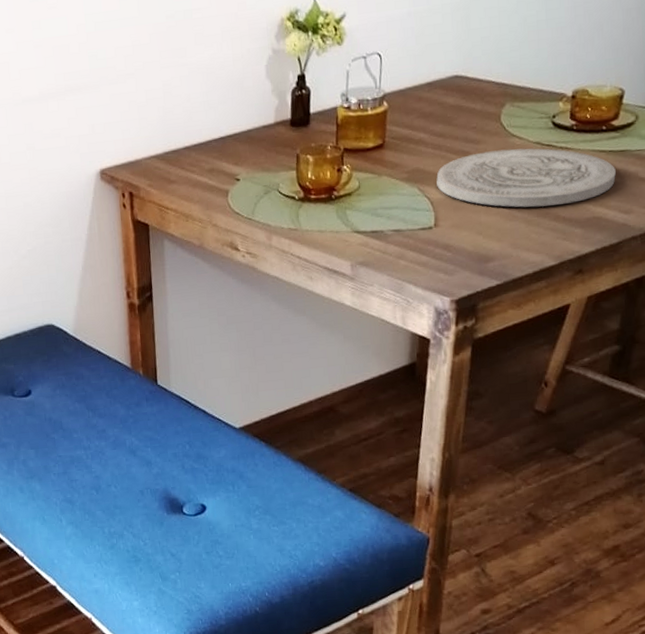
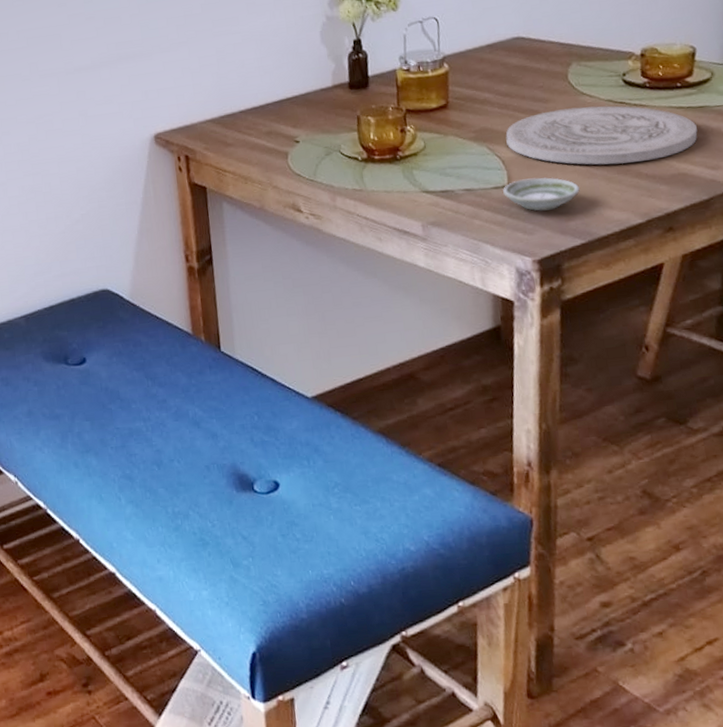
saucer: none [429,219,501,252] -> present [503,177,580,211]

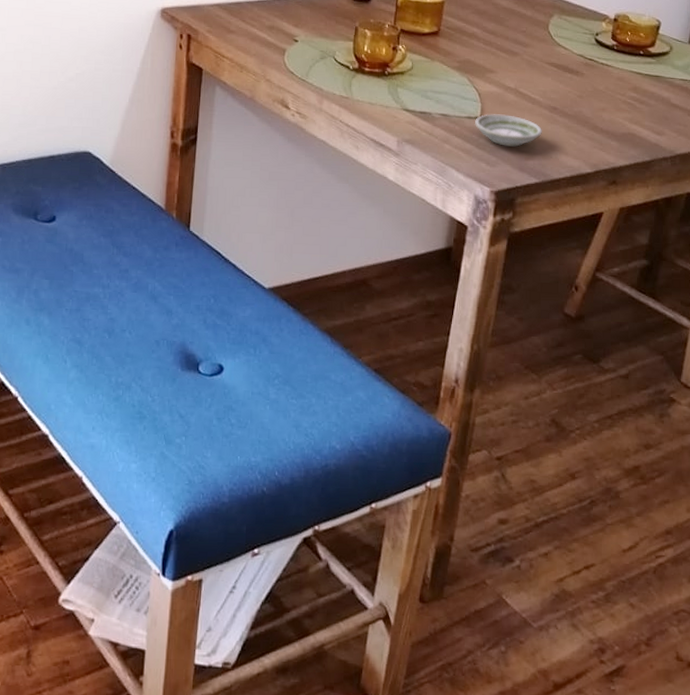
plate: present [505,106,698,165] -> none [485,55,650,117]

